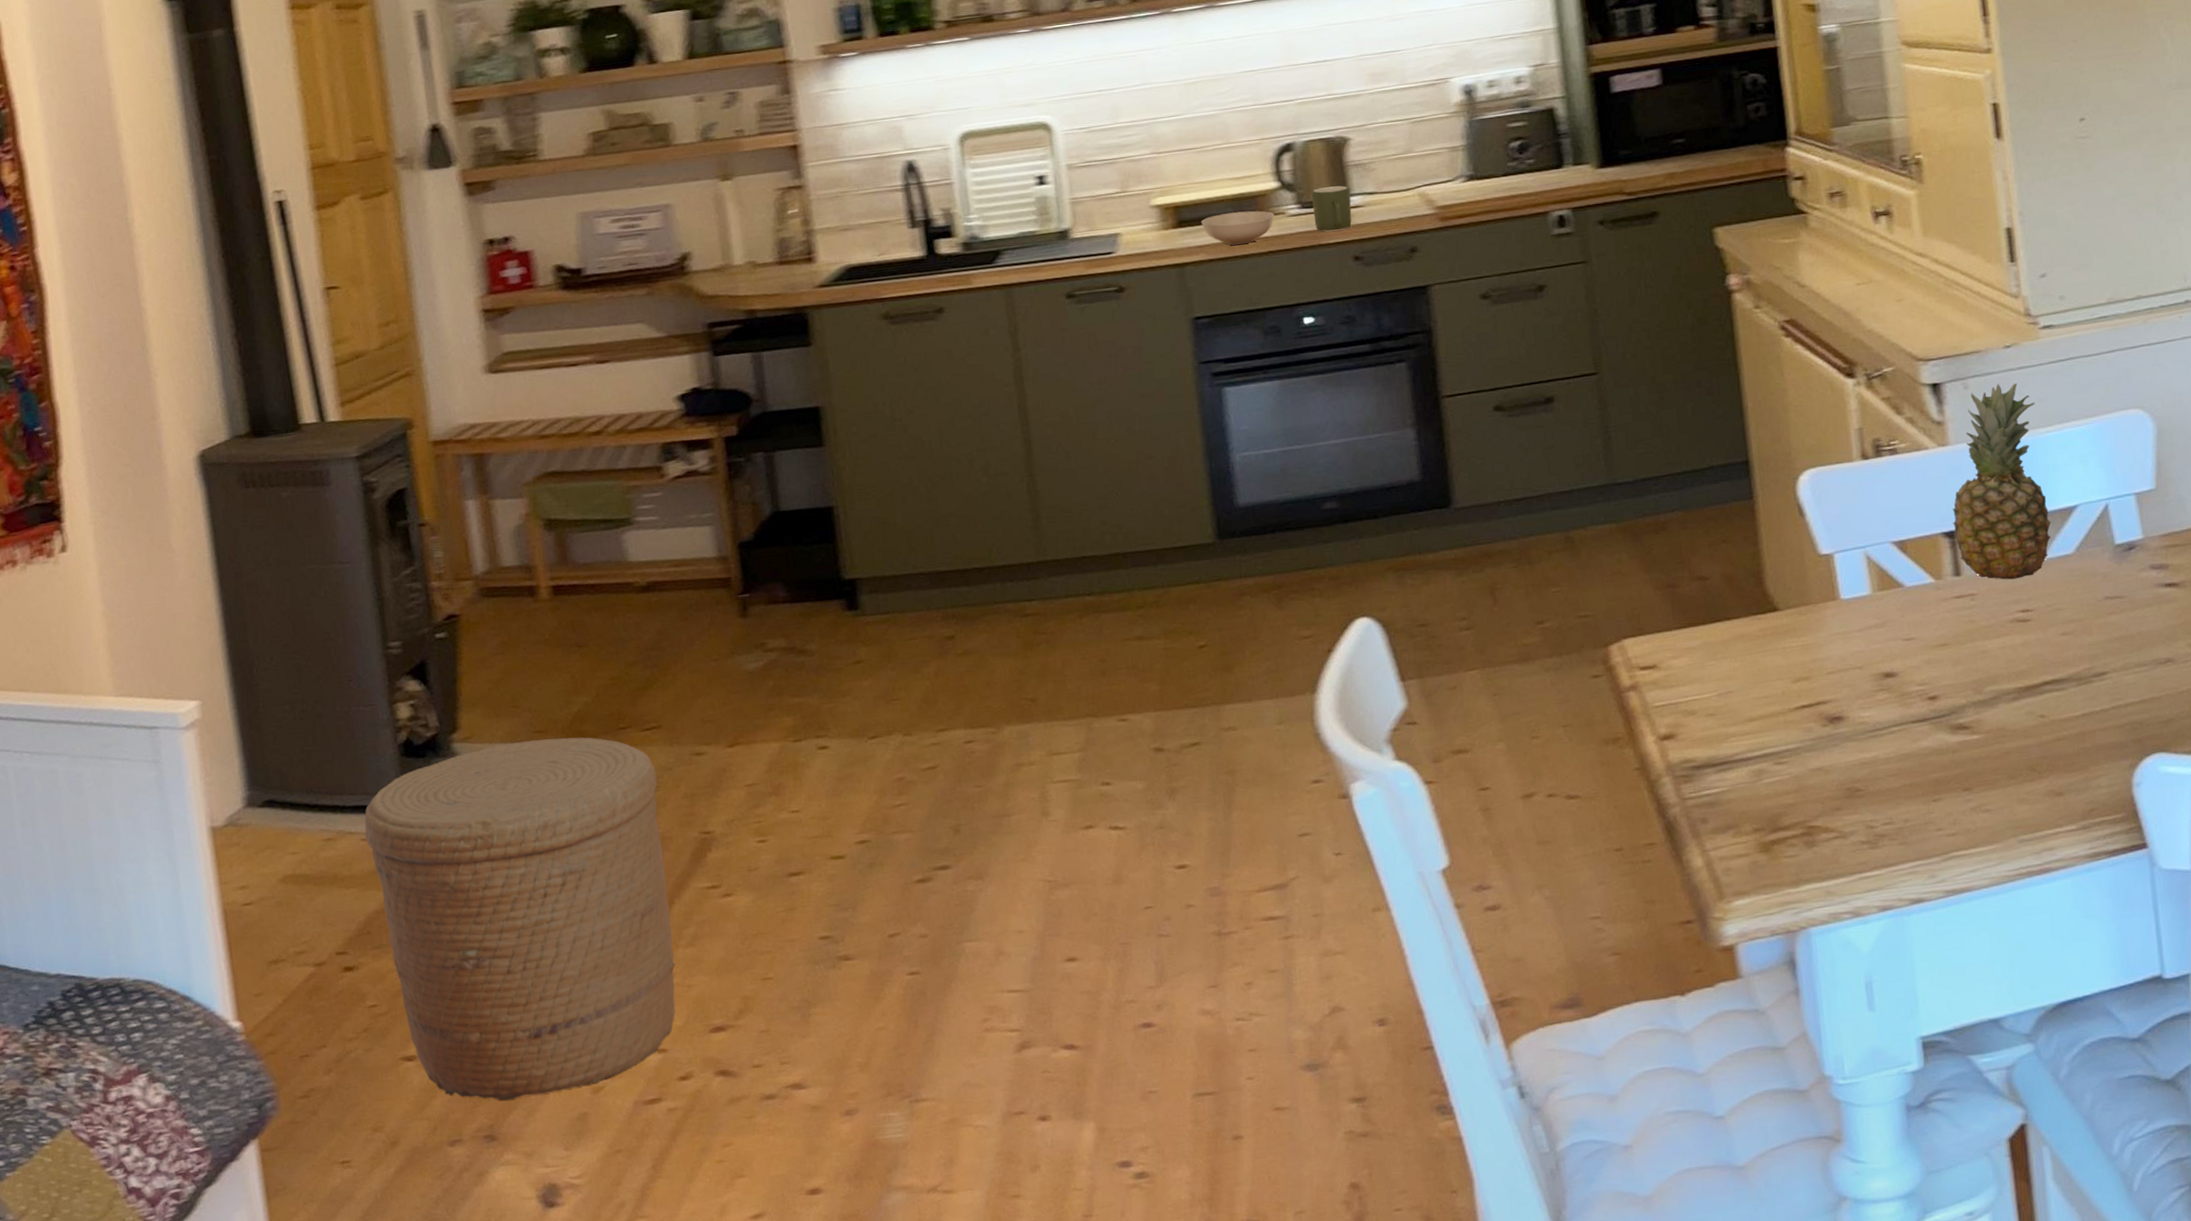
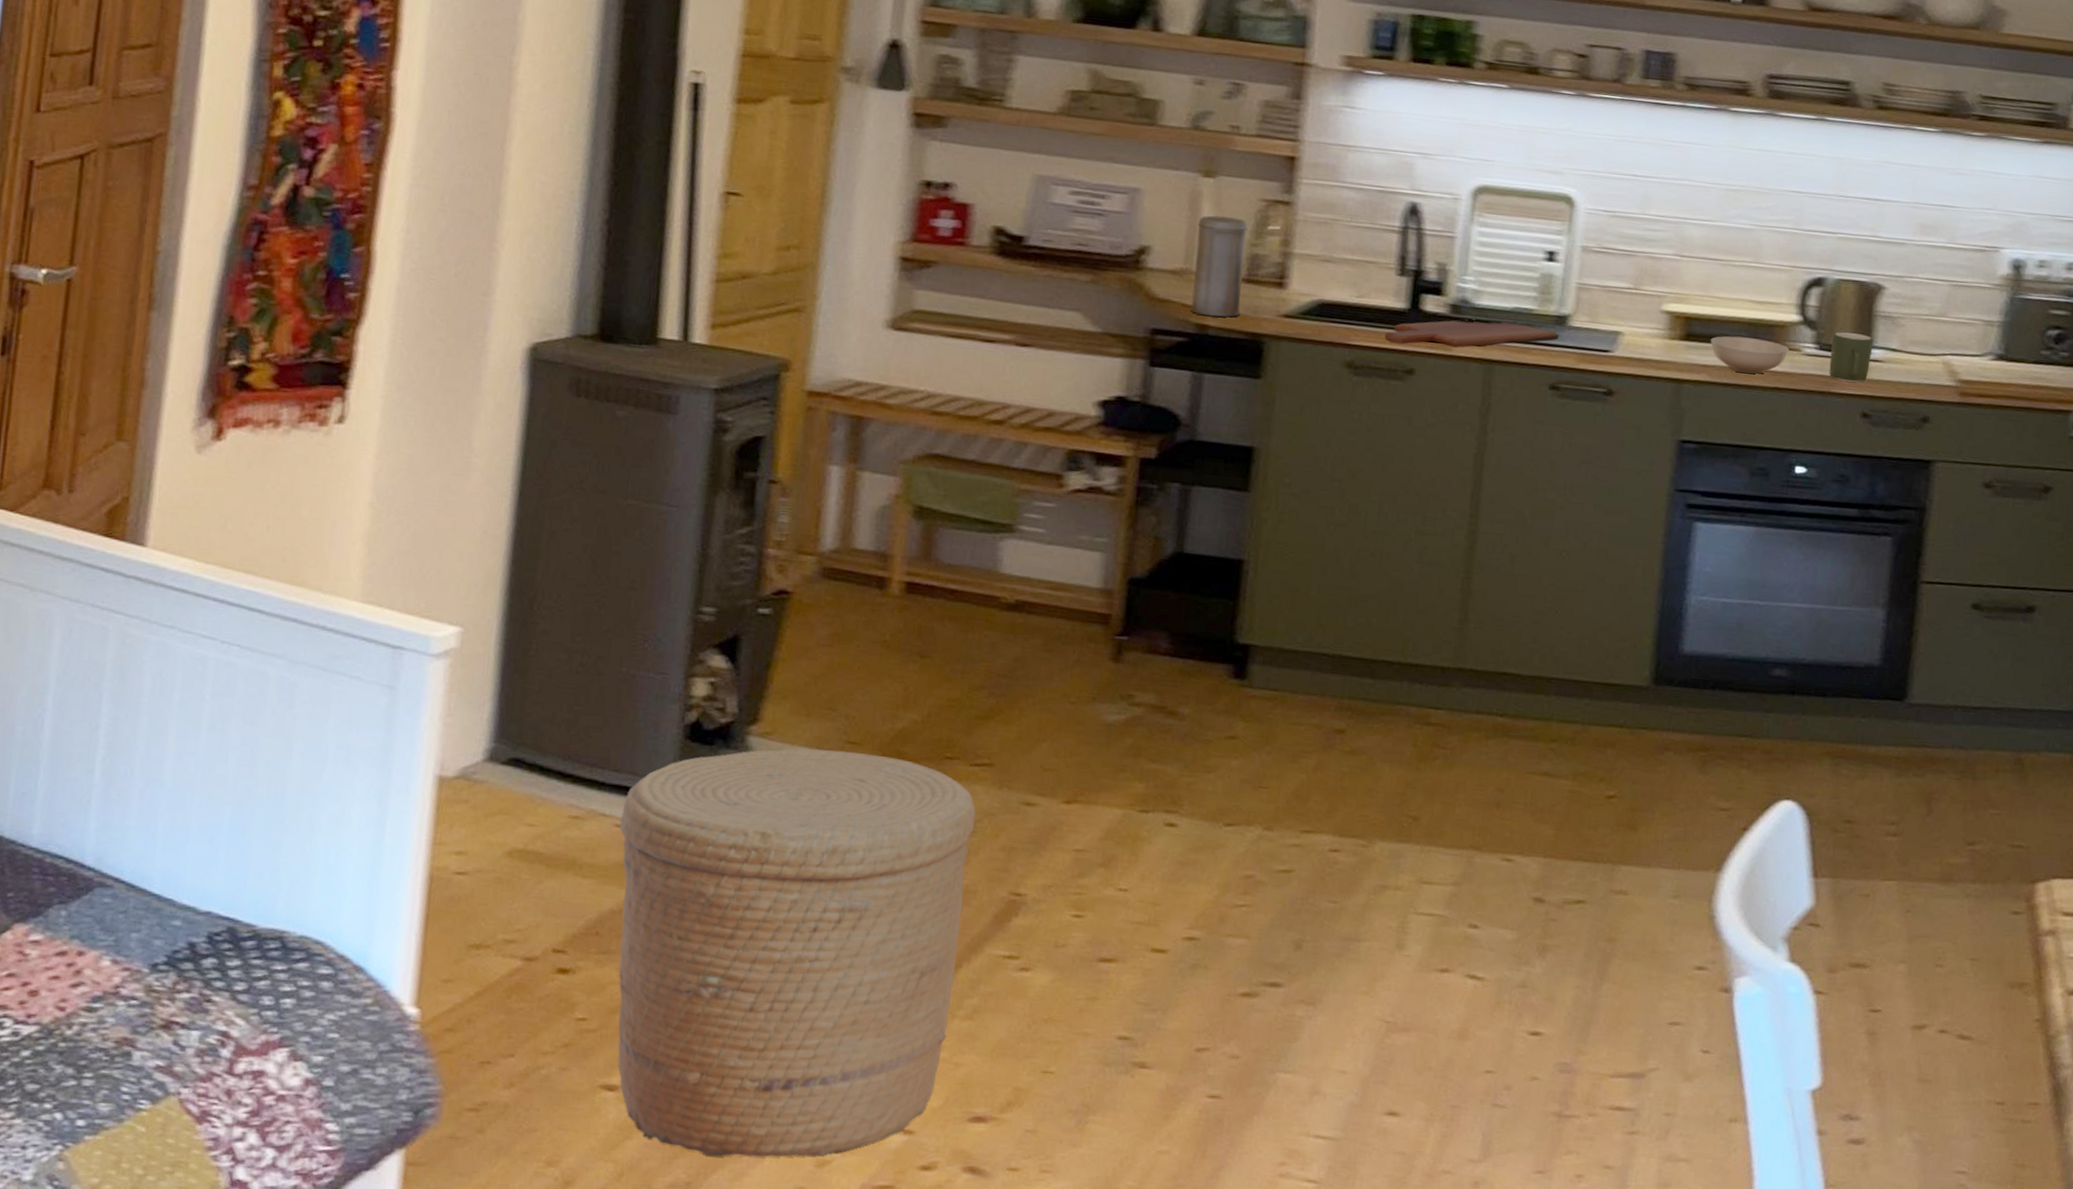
canister: none [726,210,781,302] -> present [1190,215,1248,318]
cutting board: none [910,245,1065,289] -> present [1384,319,1559,348]

